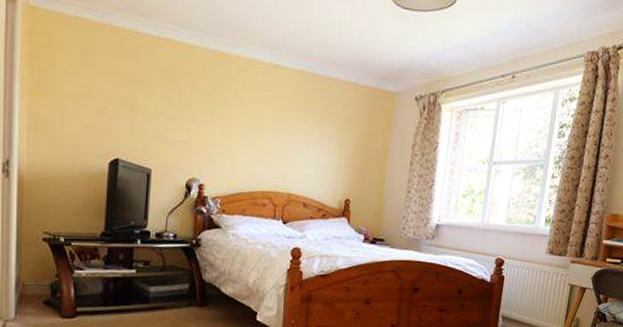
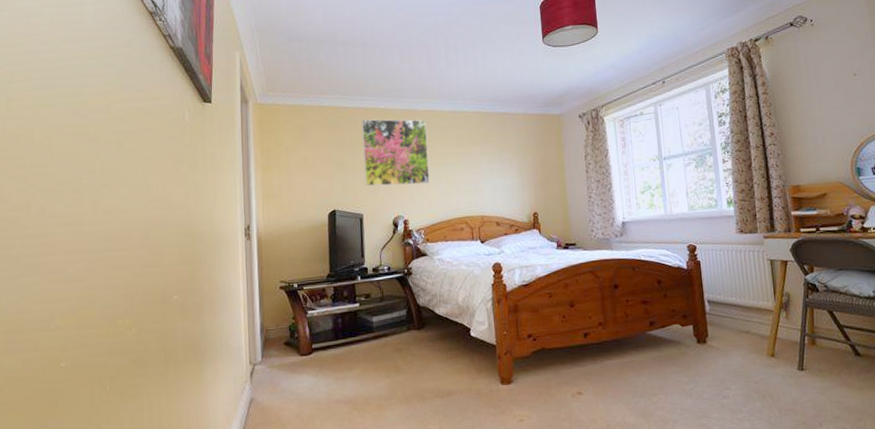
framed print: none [157,53,240,146] -> present [362,119,430,187]

